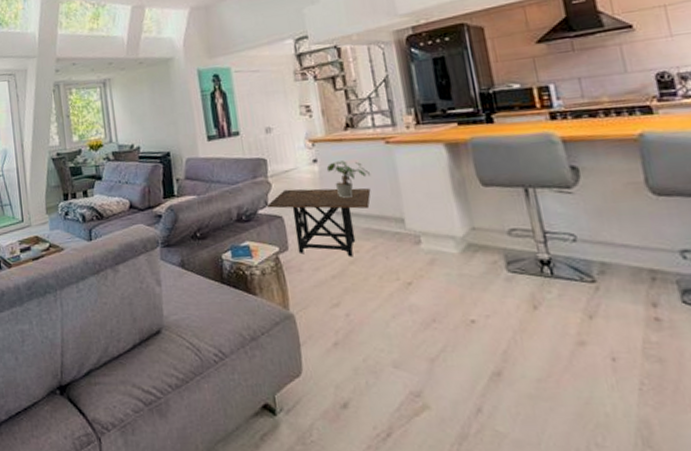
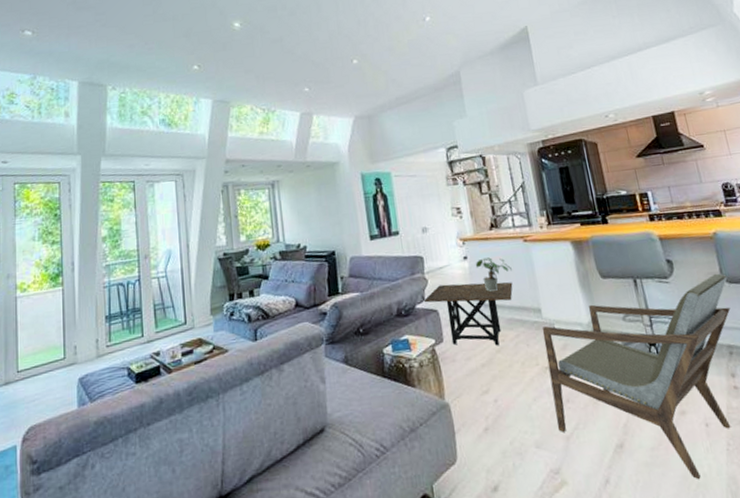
armchair: none [405,183,657,420] -> present [542,273,731,480]

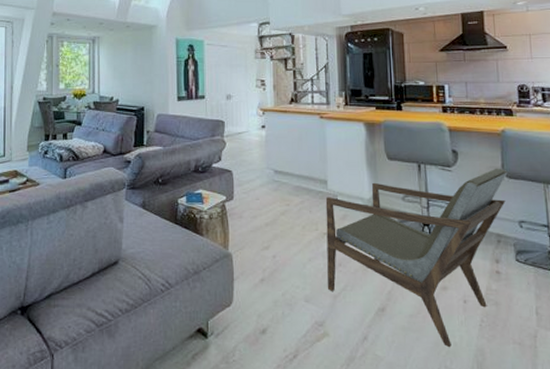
side table: present [423,282,513,345] -> none [220,148,304,208]
potted plant: present [475,257,512,292] -> none [272,129,305,160]

